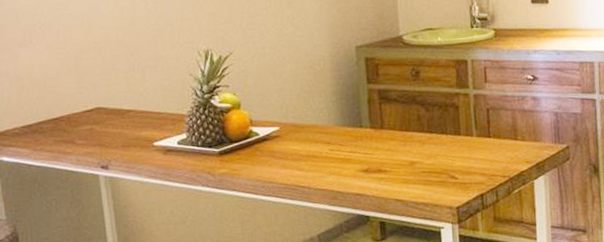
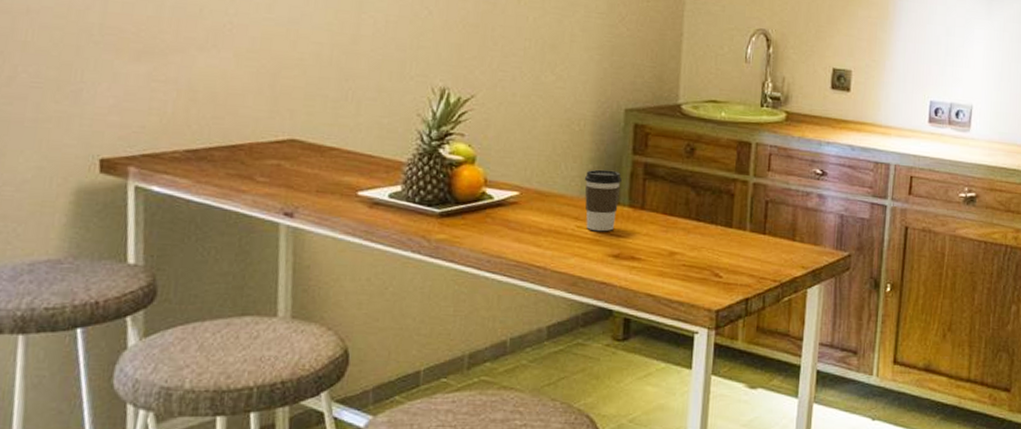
coffee cup: none [331,99,362,152] -> present [584,169,622,232]

